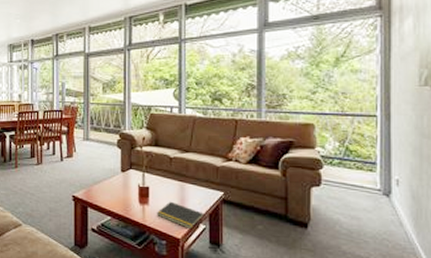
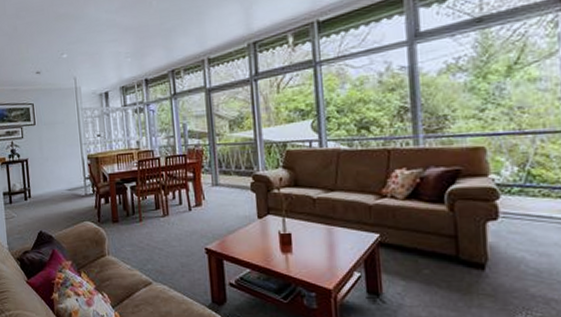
notepad: present [157,201,204,229] -> none [303,248,358,277]

